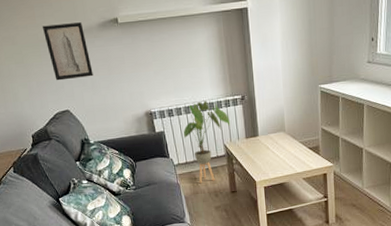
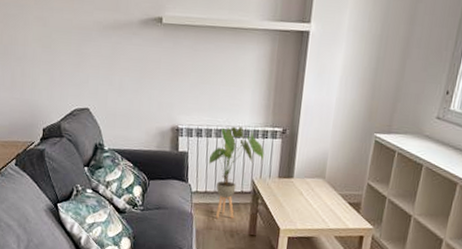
wall art: present [42,22,93,81] -> none [78,11,124,77]

